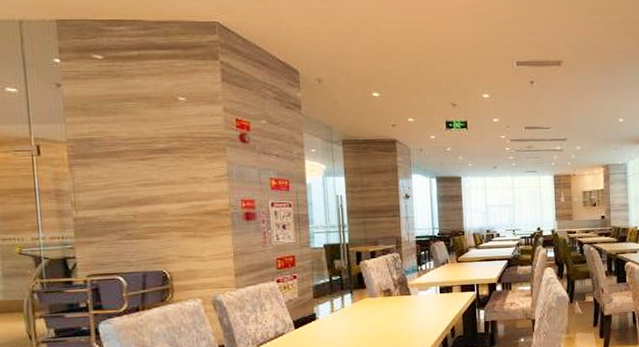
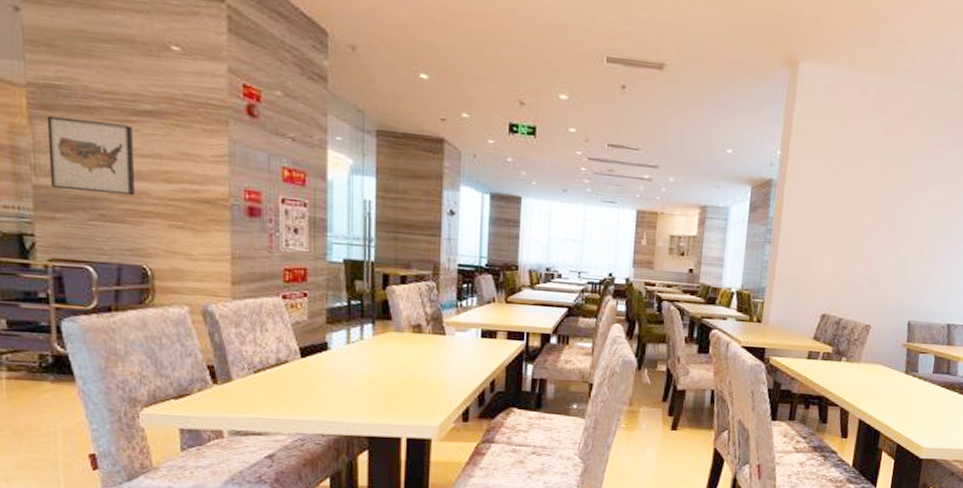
wall art: none [83,162,154,218] -> present [46,115,135,196]

